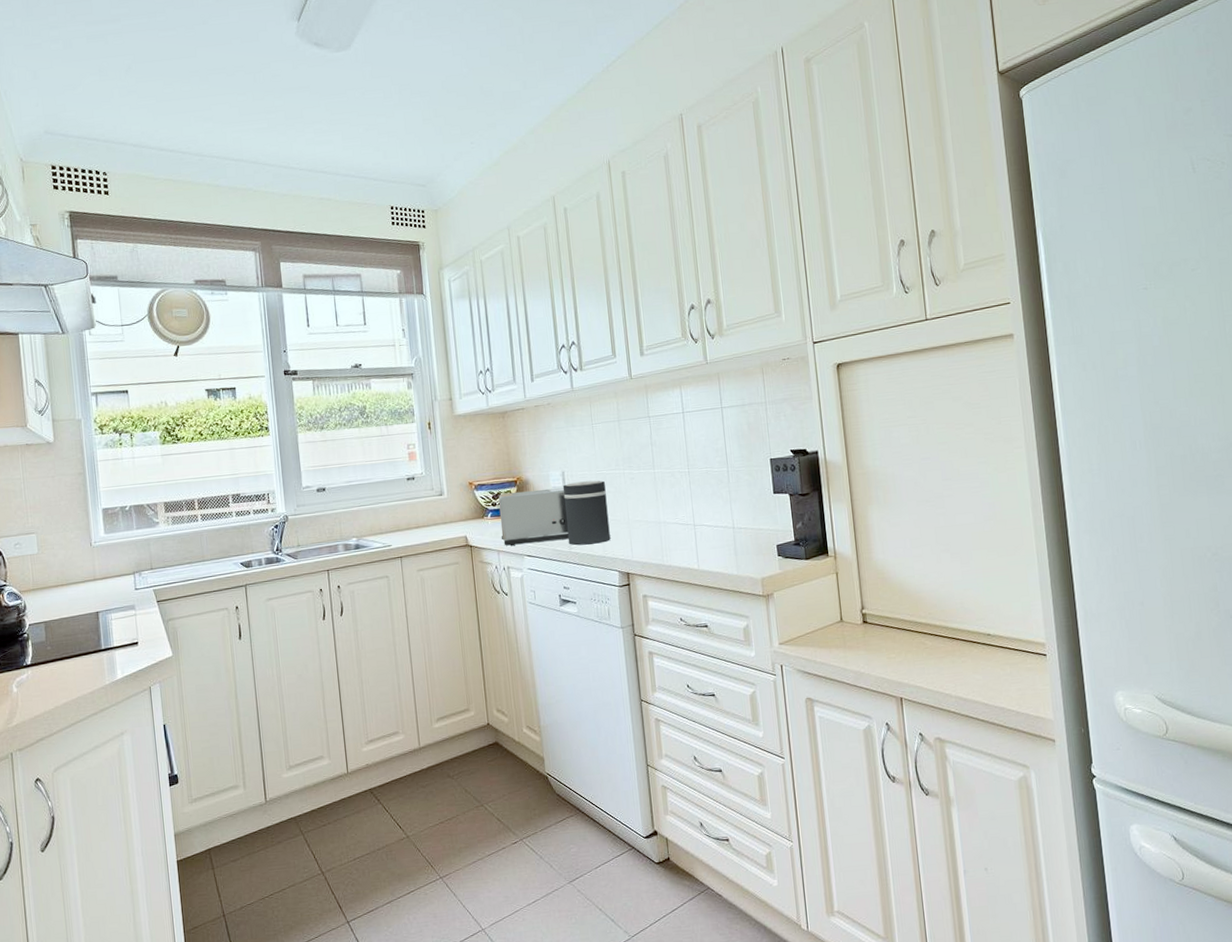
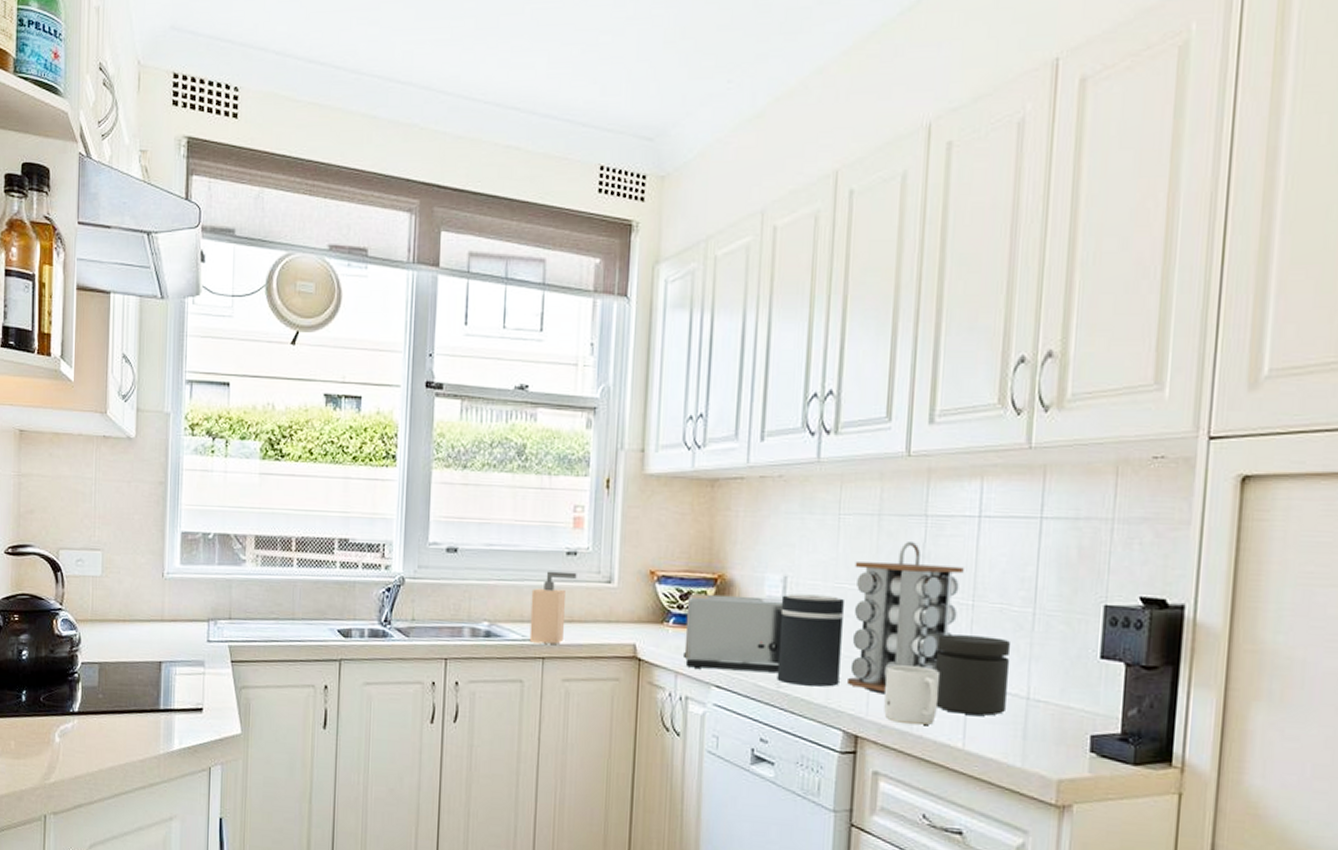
soap dispenser: none [385,492,417,548] -> present [529,571,577,644]
spice rack: none [608,436,680,542] -> present [847,542,964,694]
mug: none [639,518,678,560] -> present [883,664,941,726]
jar: none [670,491,721,546] -> present [935,634,1010,716]

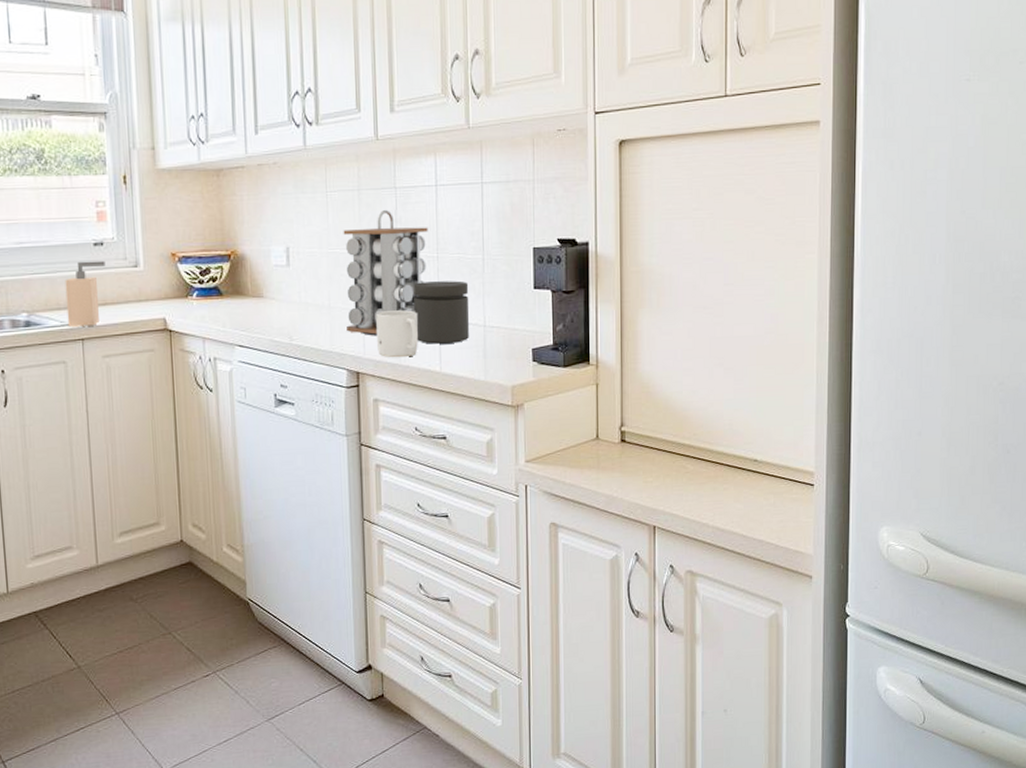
toaster: present [682,593,783,673] -> none [206,266,290,333]
cylinder: present [777,593,844,687] -> none [286,260,340,337]

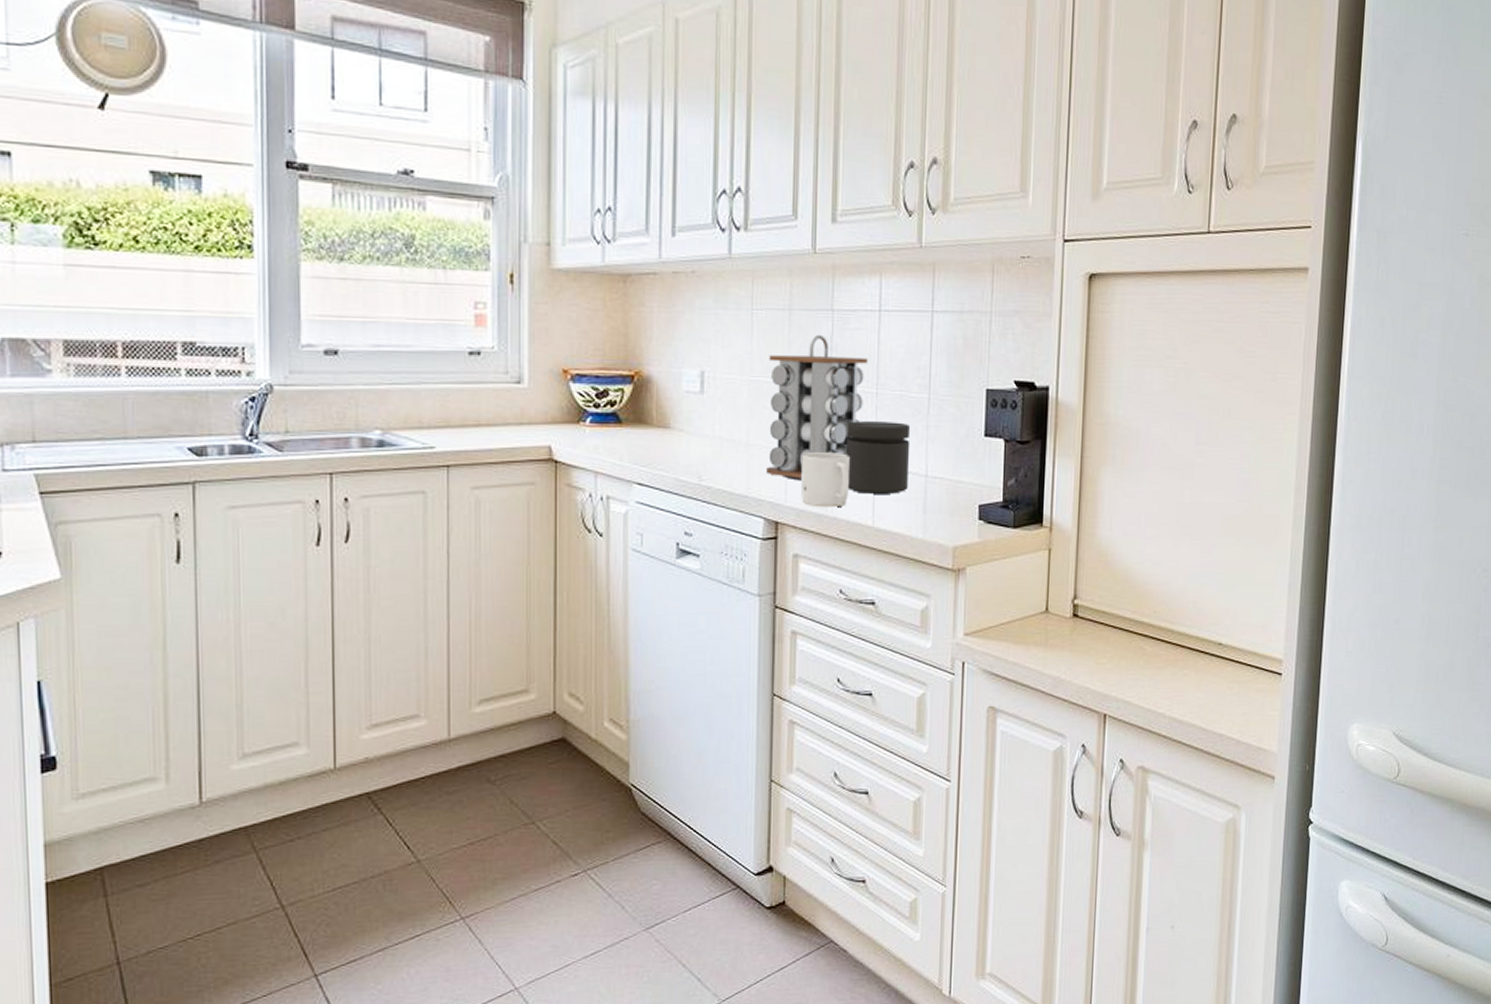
soap dispenser: present [65,260,106,327] -> none [430,372,482,450]

